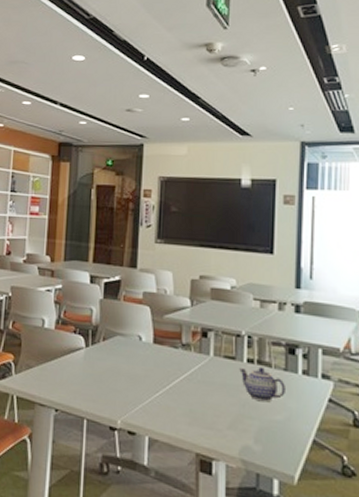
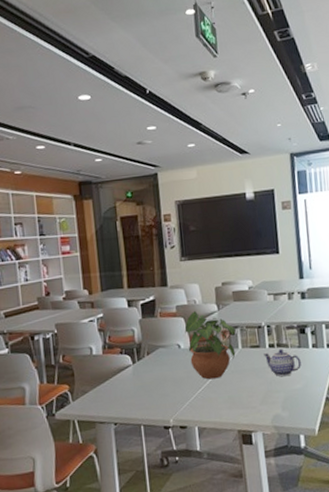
potted plant: none [149,302,209,386] -> present [184,311,236,380]

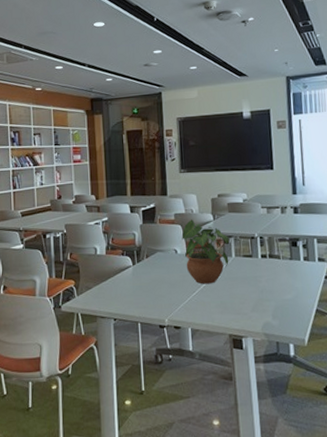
teapot: present [263,349,301,377] -> none [256,260,293,287]

